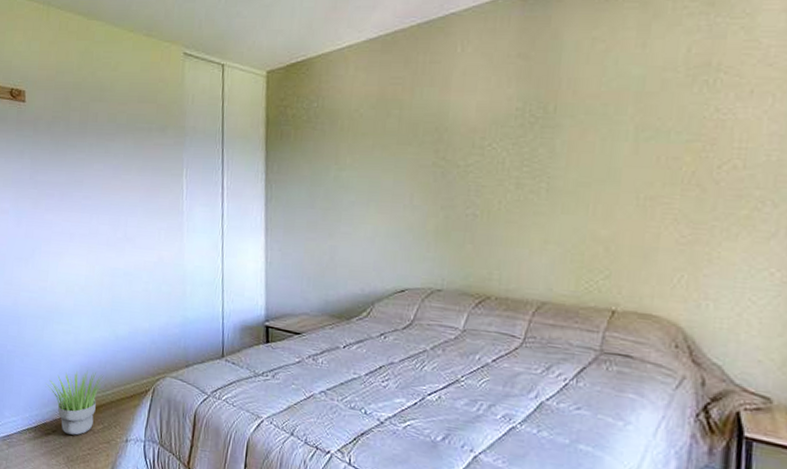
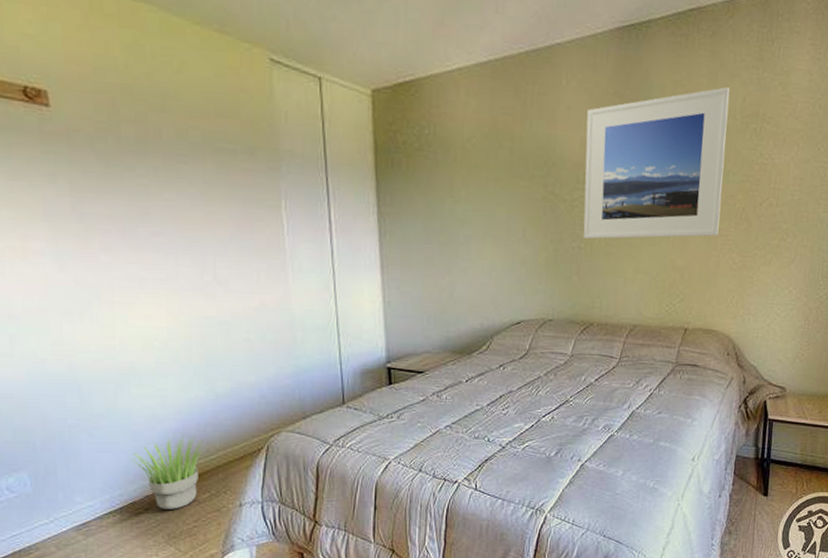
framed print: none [479,38,668,206] -> present [583,87,730,239]

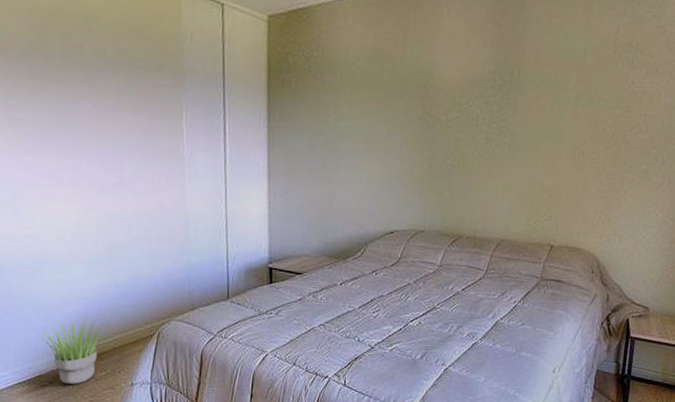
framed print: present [583,87,730,239] -> none [456,18,604,159]

